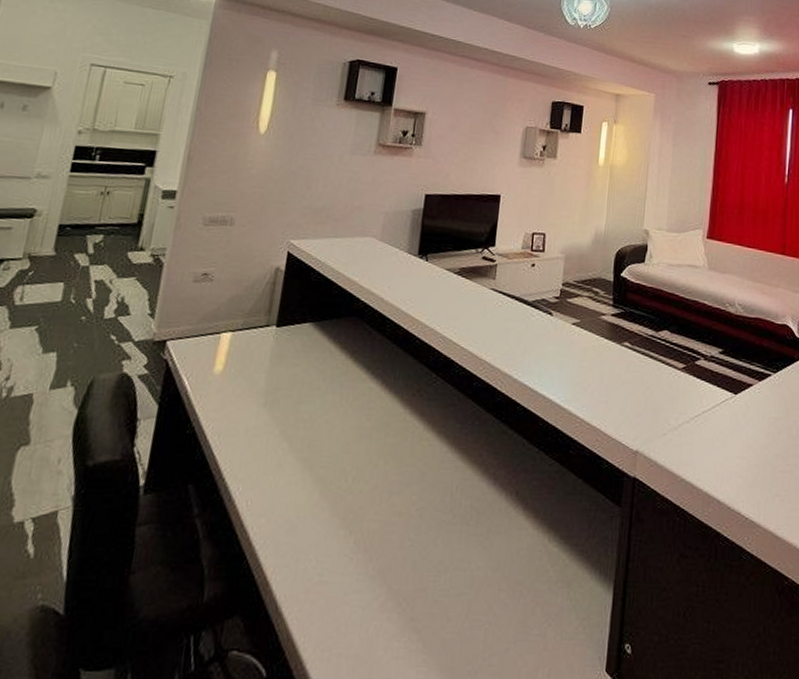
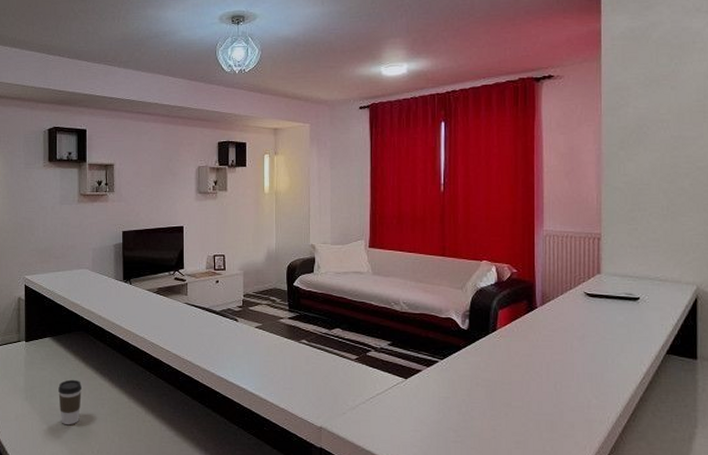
coffee cup: none [308,380,345,443] -> present [58,379,82,426]

